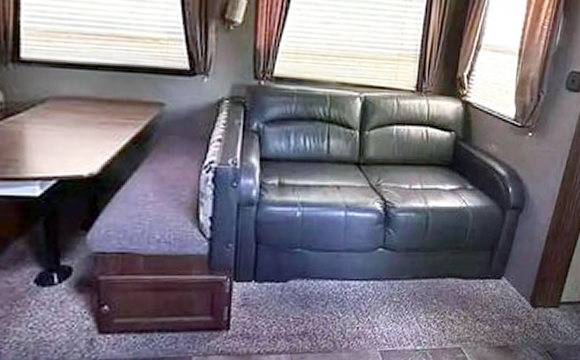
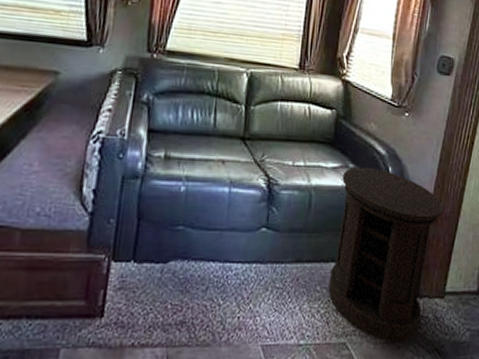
side table: none [444,188,564,347] -> present [328,166,444,343]

